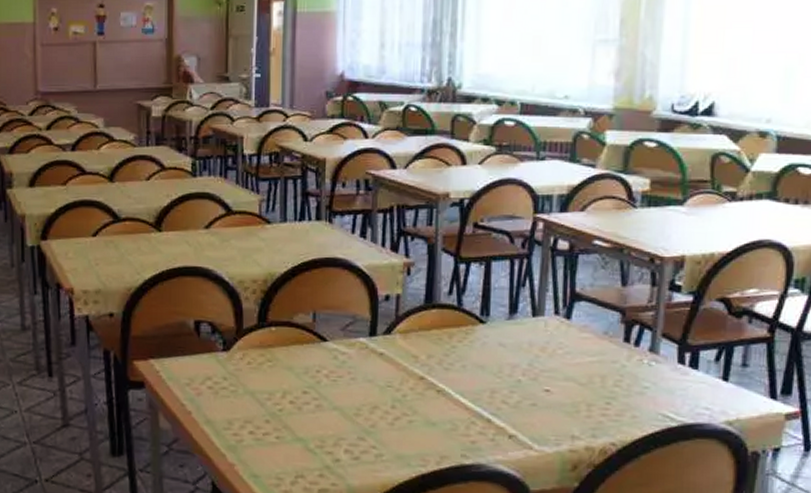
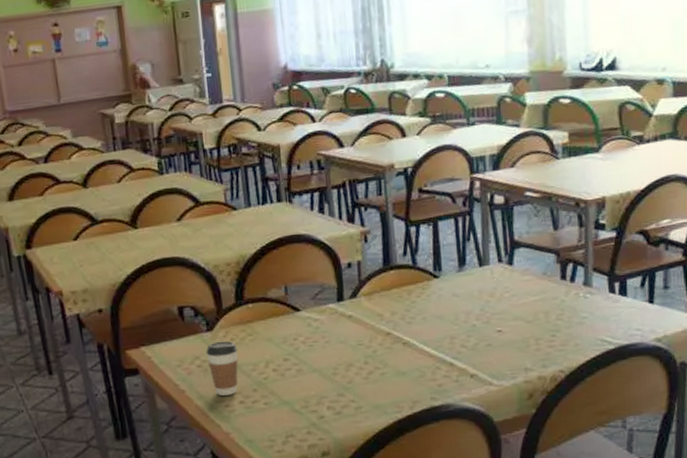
coffee cup: none [219,363,254,423] -> present [206,341,239,396]

